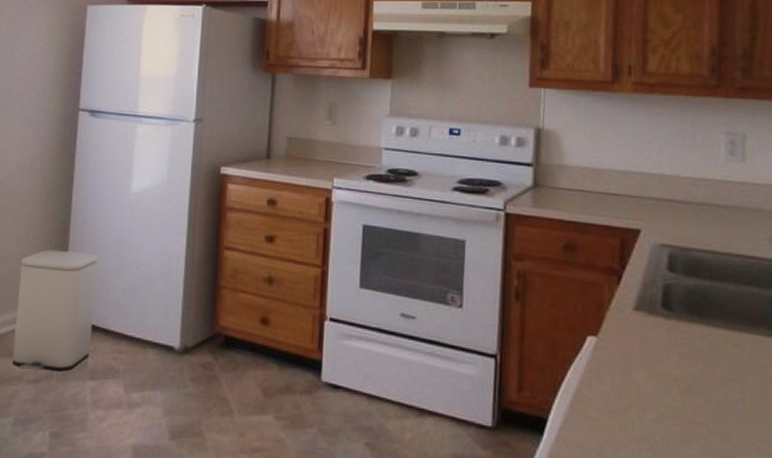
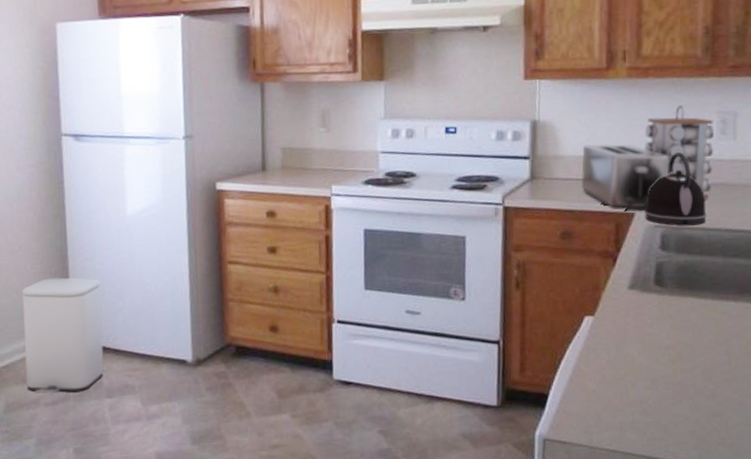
toaster: none [586,156,676,227] -> present [581,144,669,210]
spice rack: none [651,122,723,222] -> present [645,104,715,200]
kettle: none [651,170,716,248] -> present [644,151,707,226]

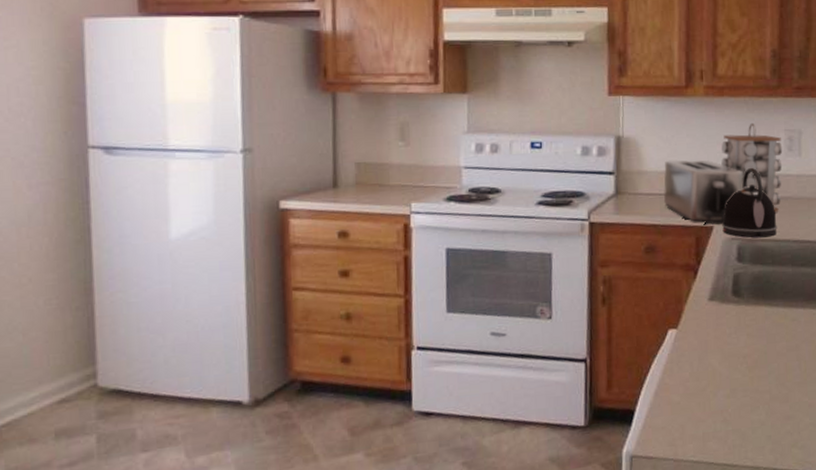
pedal bin: present [22,277,104,395] -> none [31,312,138,455]

